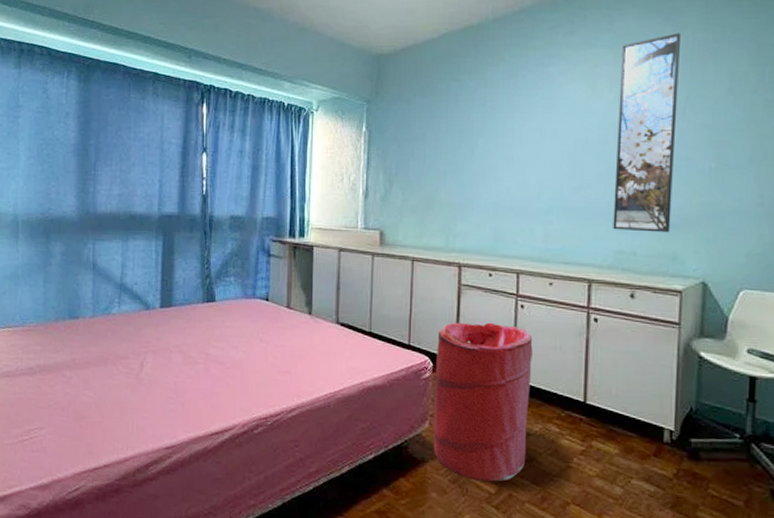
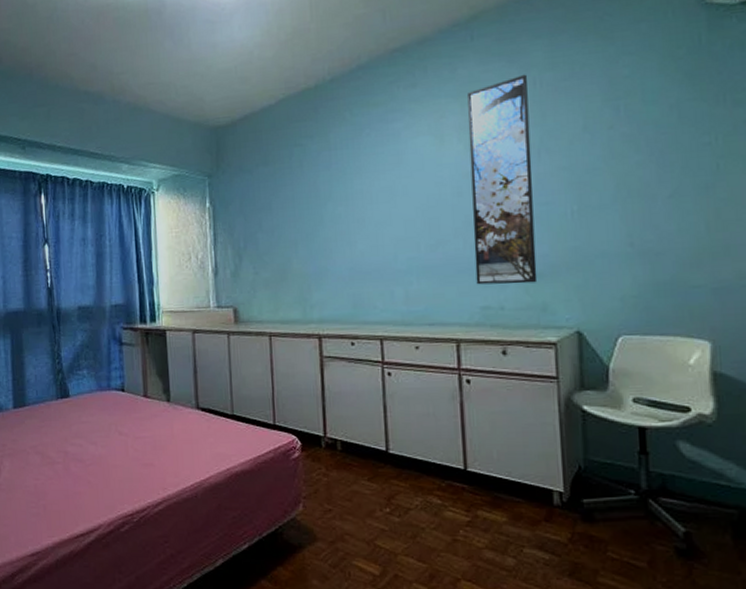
laundry hamper: present [433,322,533,482] -> none [303,394,409,563]

